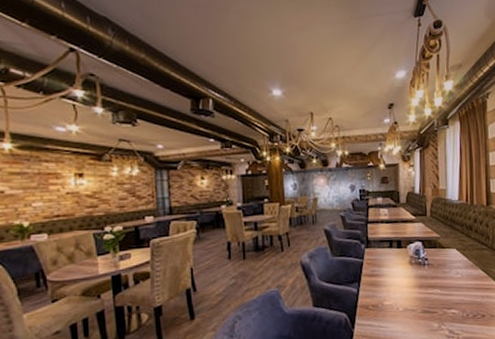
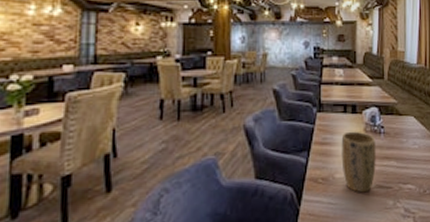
plant pot: none [388,263,421,318] -> present [341,131,376,193]

